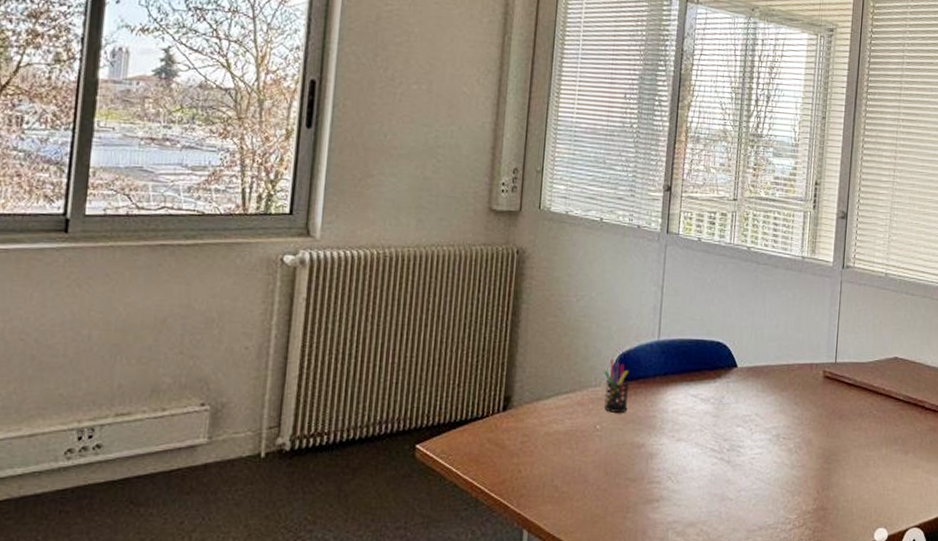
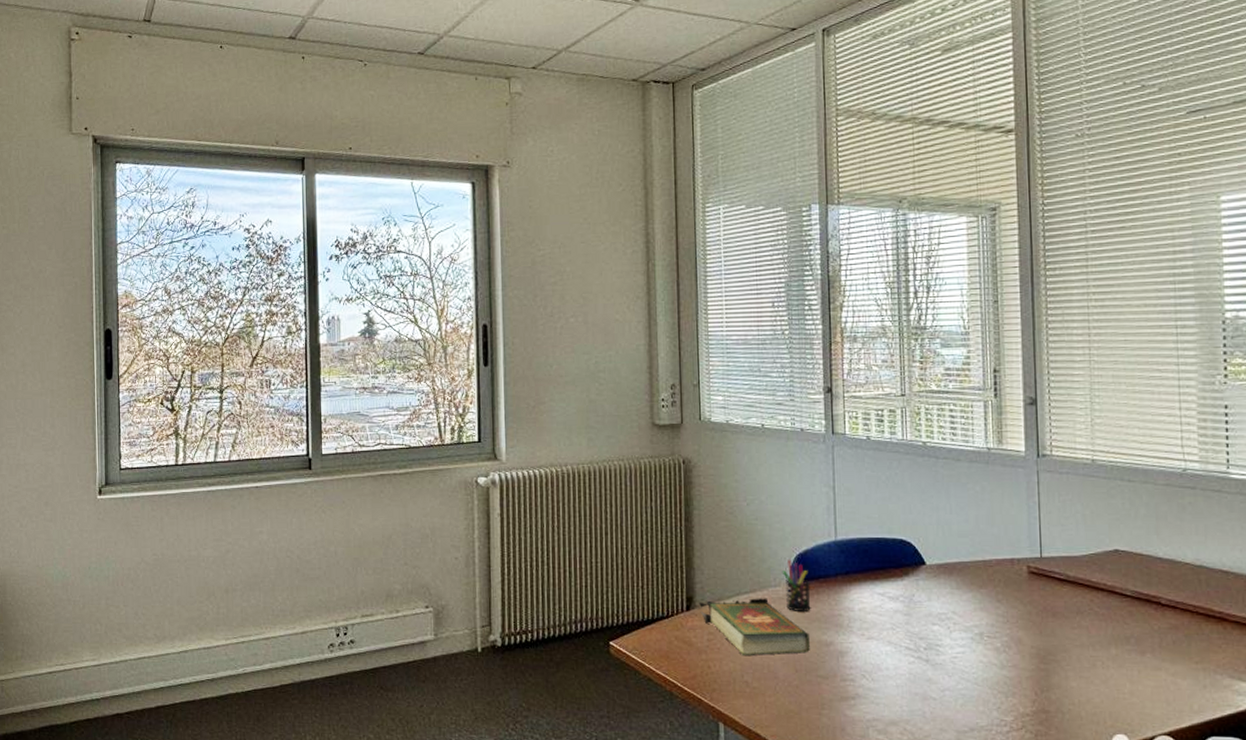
book: none [516,398,623,458] -> present [698,598,810,655]

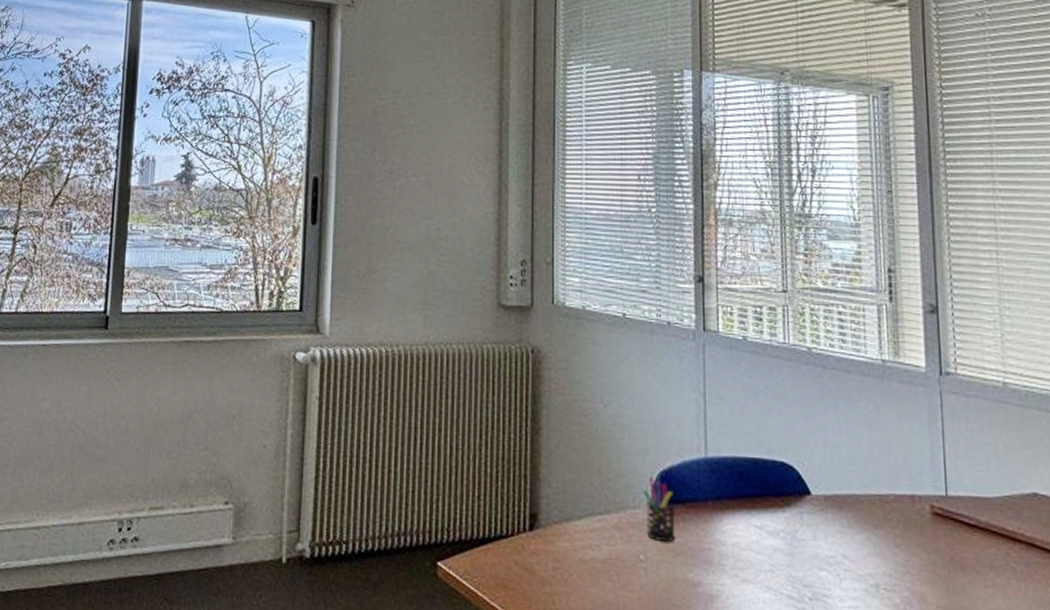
book: present [698,598,810,655] -> none [543,519,674,594]

